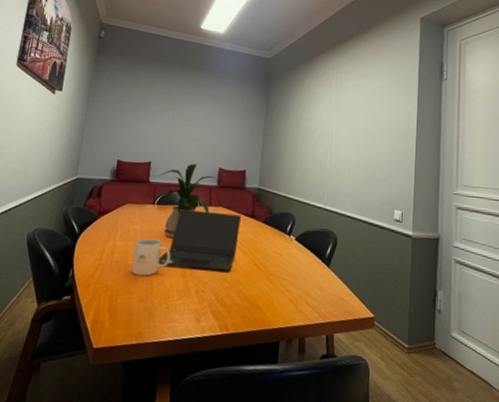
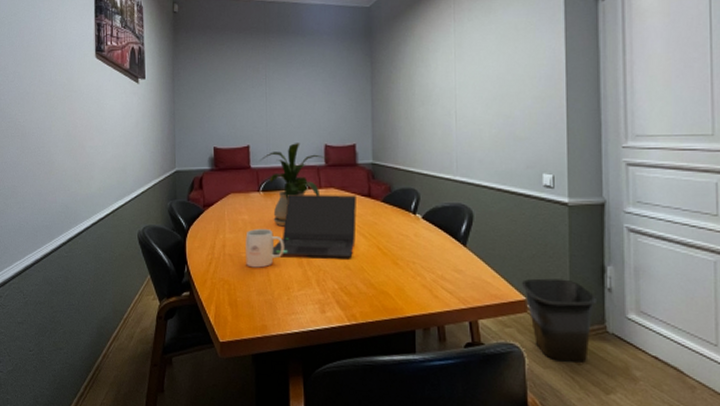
waste bin: none [371,298,429,375] -> present [521,278,596,362]

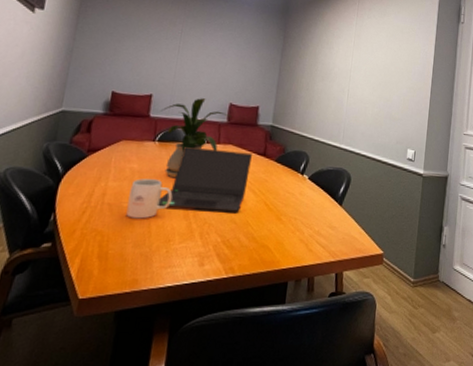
waste bin: present [521,278,596,362] -> none [381,235,434,307]

